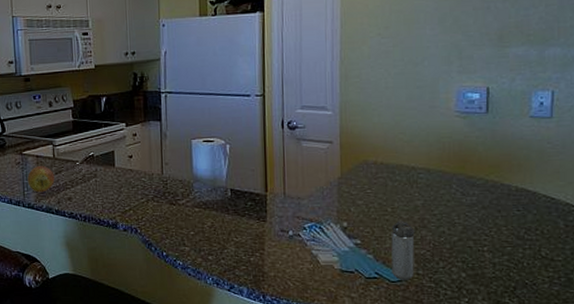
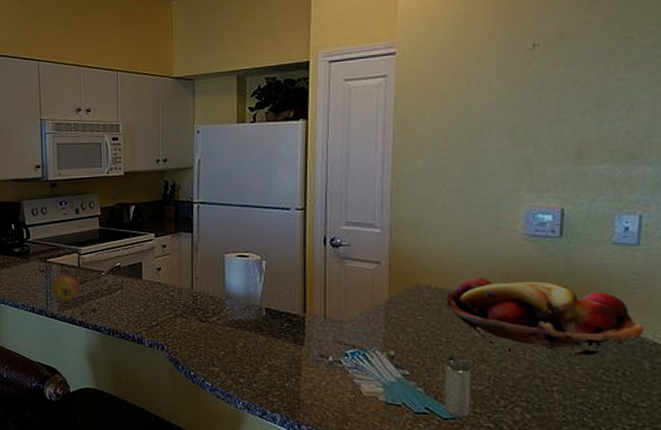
fruit basket: none [391,152,559,220] -> present [446,277,645,357]

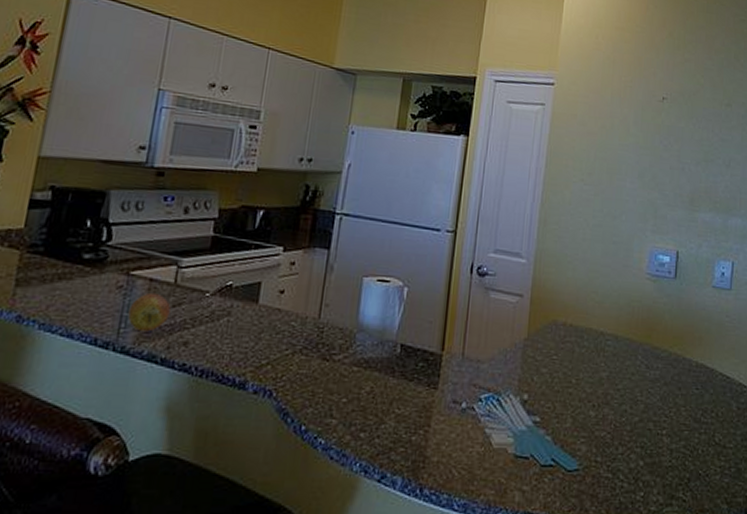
shaker: present [444,352,472,418] -> none [569,395,597,469]
fruit basket: present [446,277,645,357] -> none [579,315,733,398]

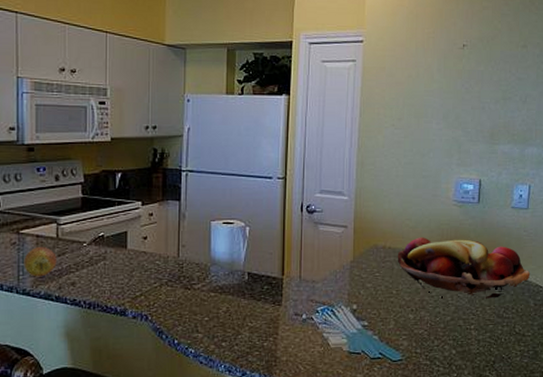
fruit basket: none [579,315,733,398] -> present [397,237,531,300]

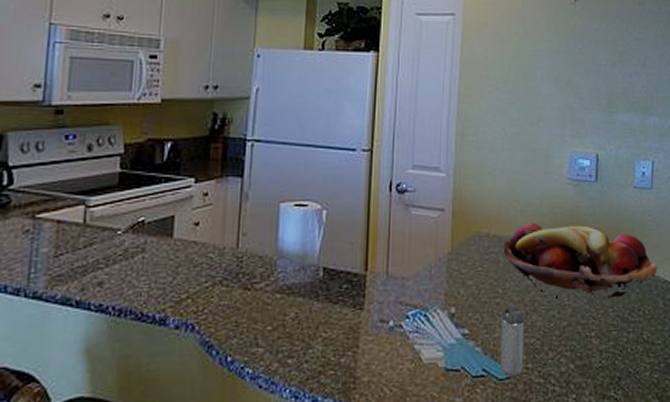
apple: present [24,246,57,277] -> none [37,234,82,276]
shaker: none [394,302,415,359] -> present [500,304,525,377]

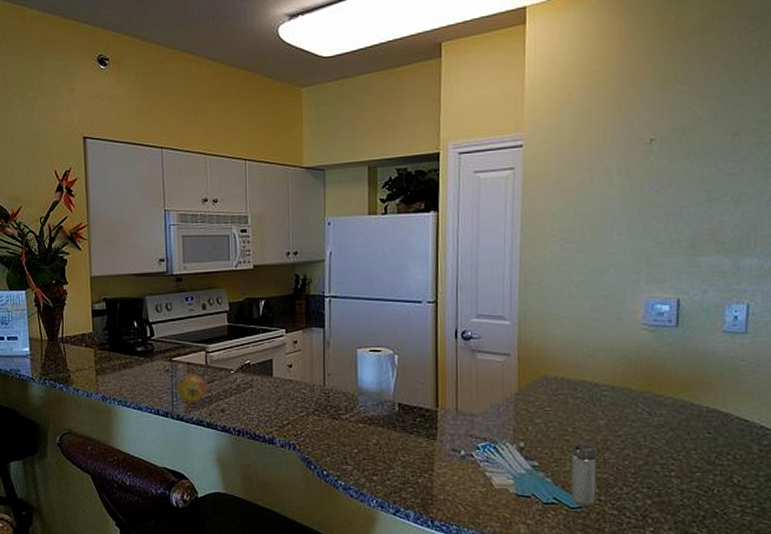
apple: none [37,234,82,276] -> present [177,373,207,403]
fruit basket: present [503,223,658,300] -> none [572,367,753,442]

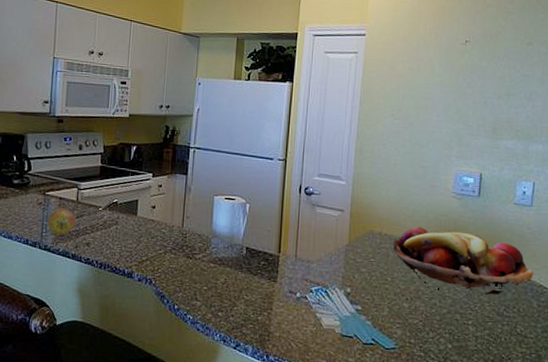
shaker: present [571,441,597,507] -> none [387,290,410,348]
fruit basket: none [572,367,753,442] -> present [393,226,534,296]

